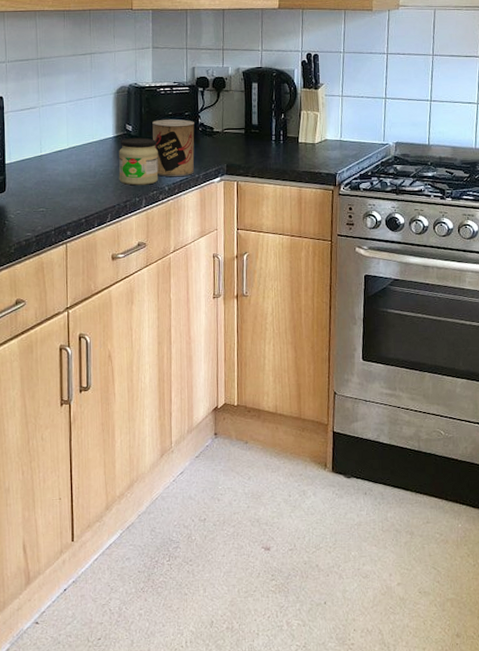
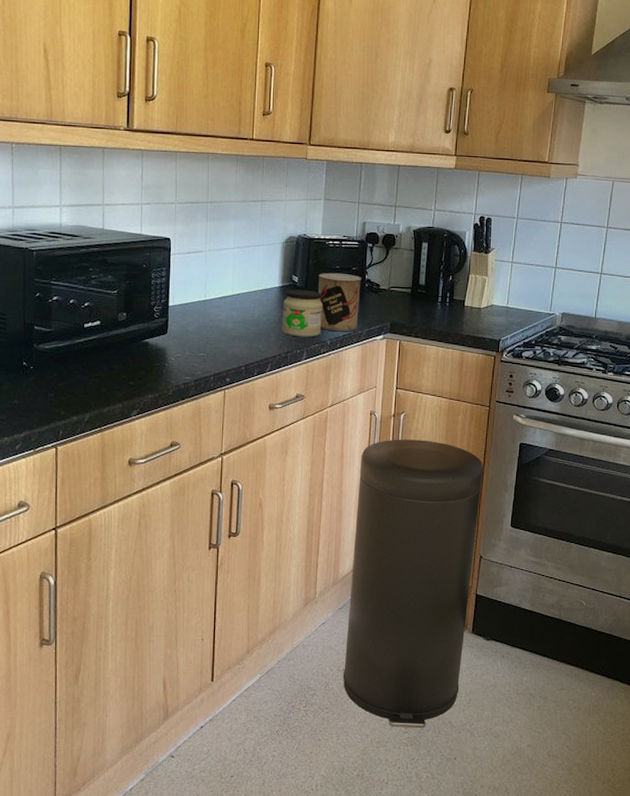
pedal bin: none [205,279,331,575] -> present [343,439,484,729]

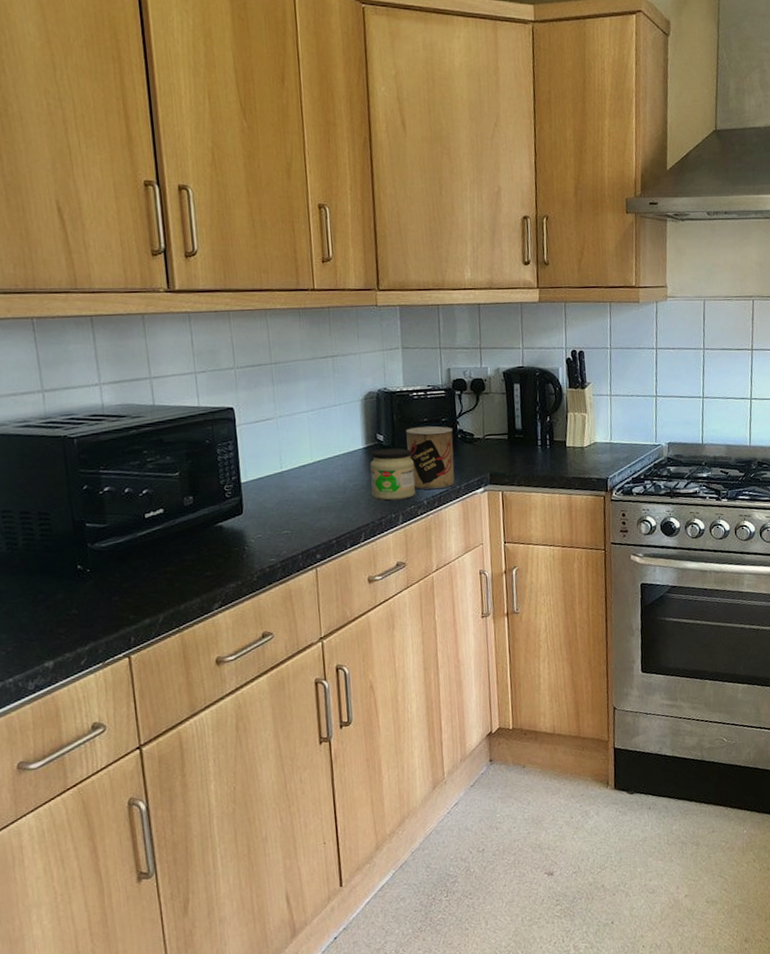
pedal bin: present [343,439,484,729] -> none [475,593,608,902]

